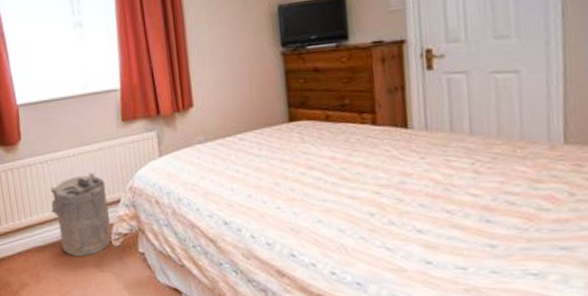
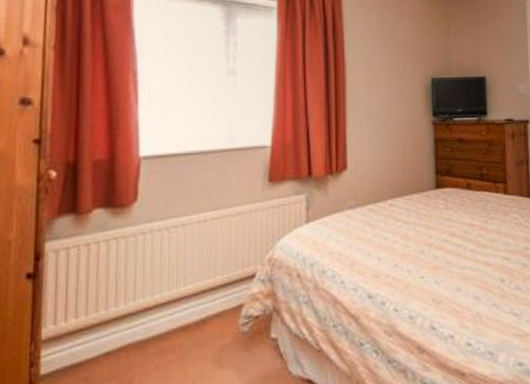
laundry hamper: present [51,173,113,256] -> none [164,242,241,351]

